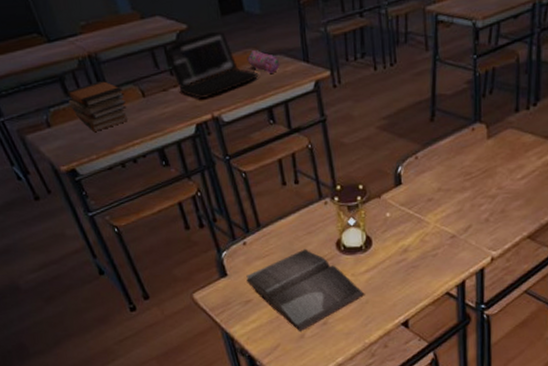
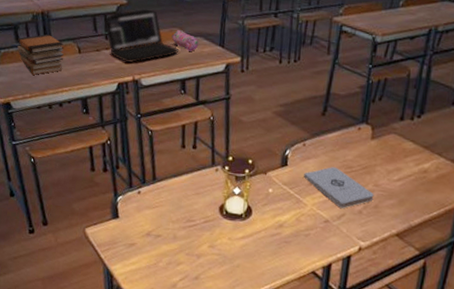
hardback book: present [246,249,365,332] -> none [134,207,238,282]
notepad: none [421,176,499,219] -> present [304,167,374,208]

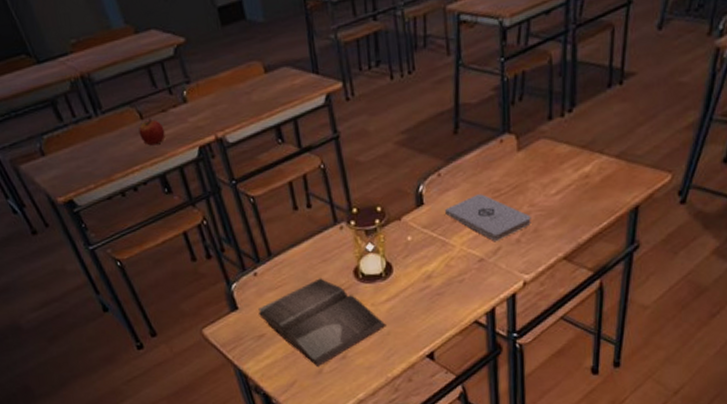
book stack: present [17,34,64,75] -> none [60,102,126,159]
apple: none [74,54,95,75] -> present [138,118,166,146]
laptop: present [104,9,180,63] -> none [162,43,265,119]
hardback book: none [134,207,238,282] -> present [258,278,387,368]
pencil case: present [171,30,199,51] -> none [251,62,287,88]

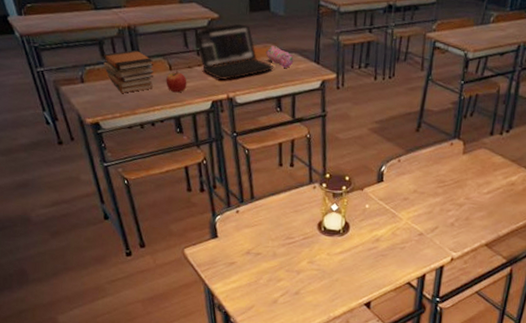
book stack: none [60,102,126,159] -> present [103,49,154,93]
laptop: none [162,43,265,119] -> present [195,23,274,80]
pencil case: none [251,62,287,88] -> present [266,46,294,68]
hardback book: present [258,278,387,368] -> none [234,224,337,298]
notepad: present [445,194,531,241] -> none [399,182,465,221]

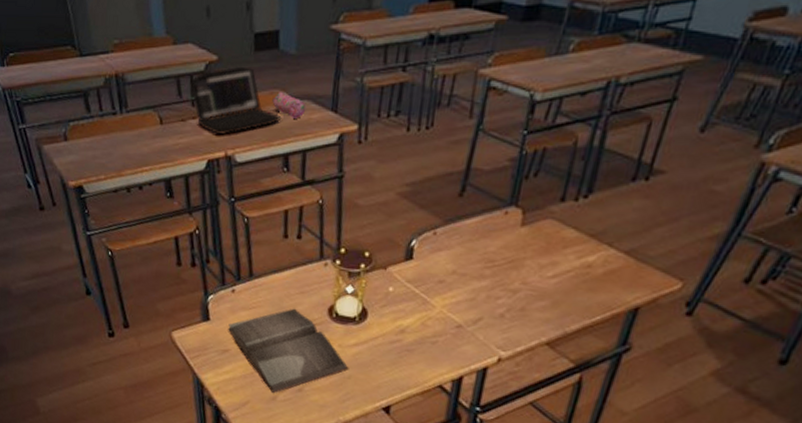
book stack: present [103,49,154,93] -> none [88,101,143,152]
apple: present [166,71,187,93] -> none [156,125,180,151]
hardback book: none [234,224,337,298] -> present [228,308,349,394]

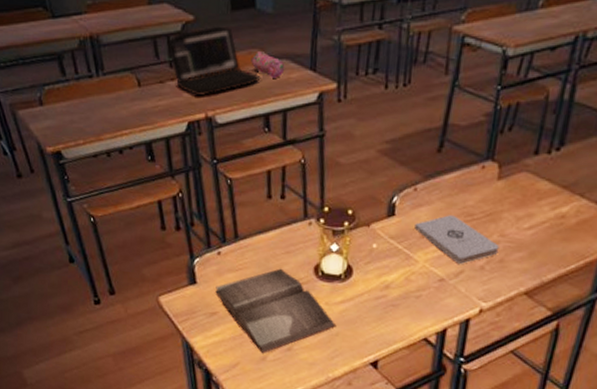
notepad: none [433,260,521,311] -> present [415,215,500,264]

